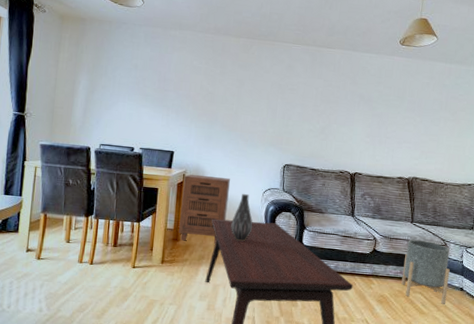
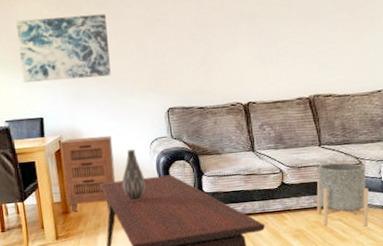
wall art: none [163,65,247,127] -> present [16,14,111,82]

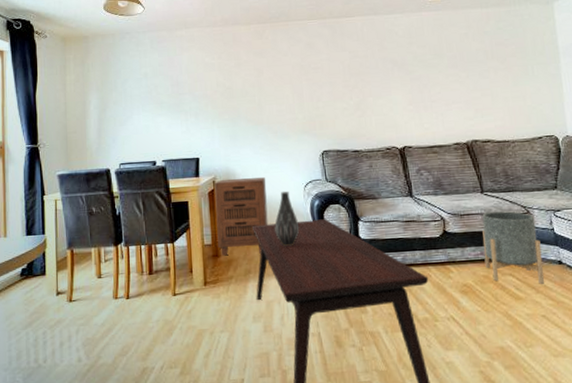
wall art: present [16,14,111,82] -> none [180,62,267,124]

